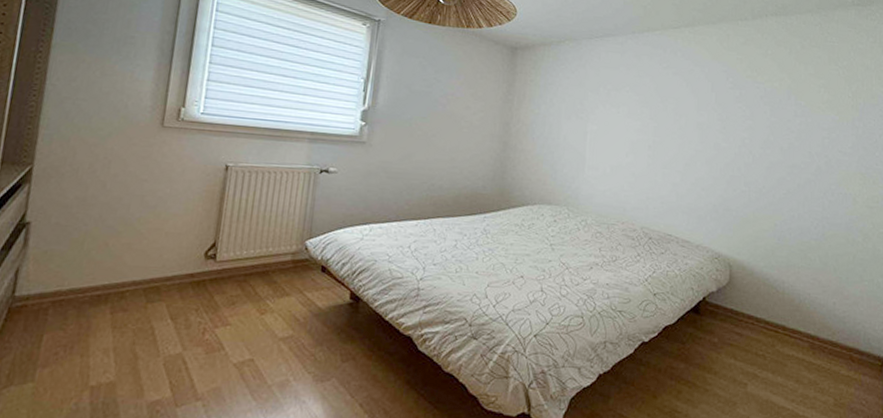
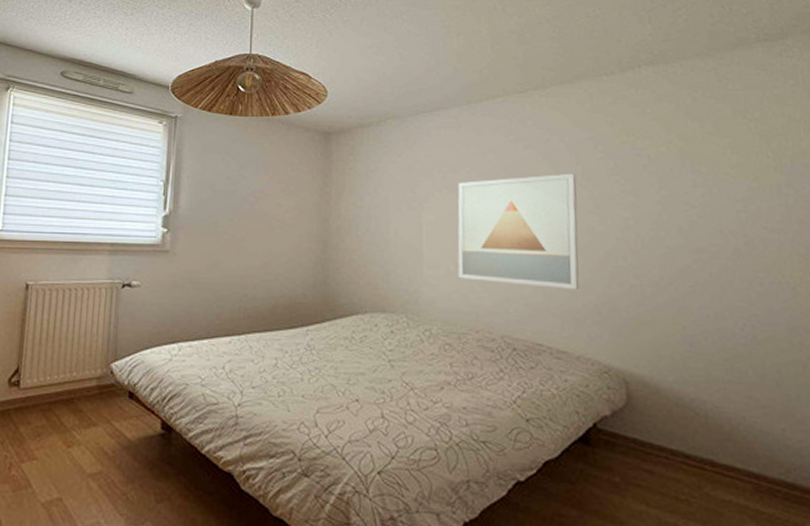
wall art: none [612,98,711,192] -> present [457,173,580,289]

